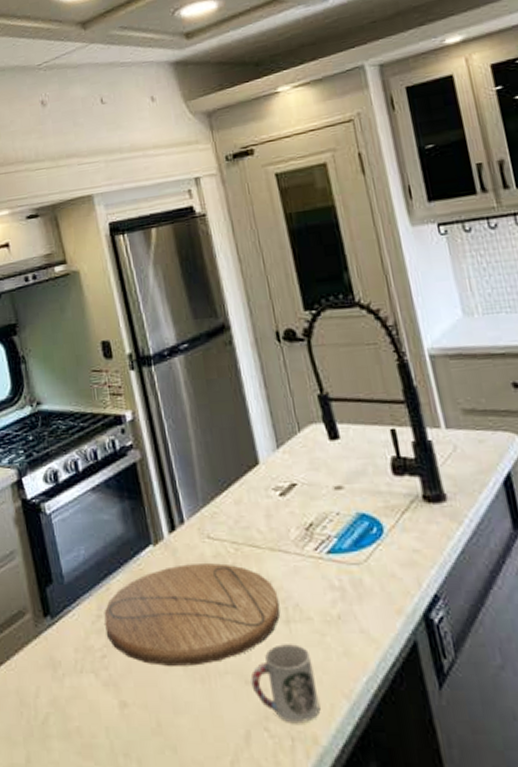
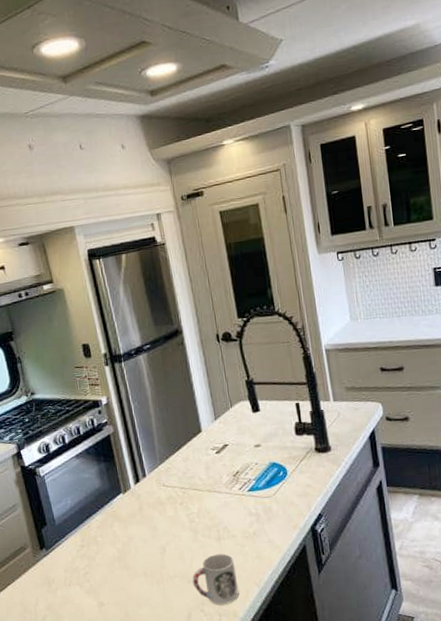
cutting board: present [104,563,280,666] -> none [86,503,214,576]

